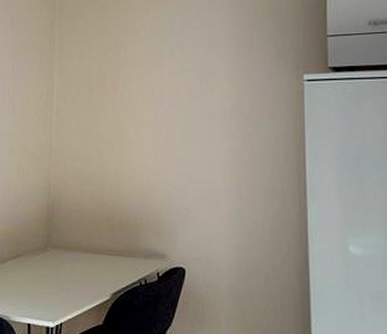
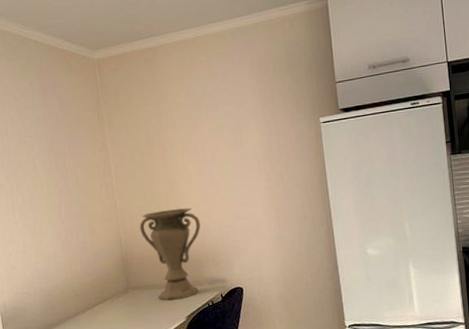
vase: none [73,158,145,271] -> present [139,207,201,301]

